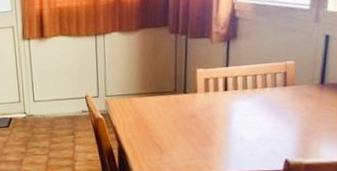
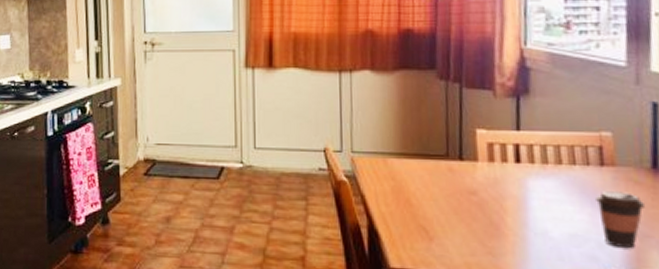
coffee cup: none [279,103,313,142] -> present [595,191,646,248]

